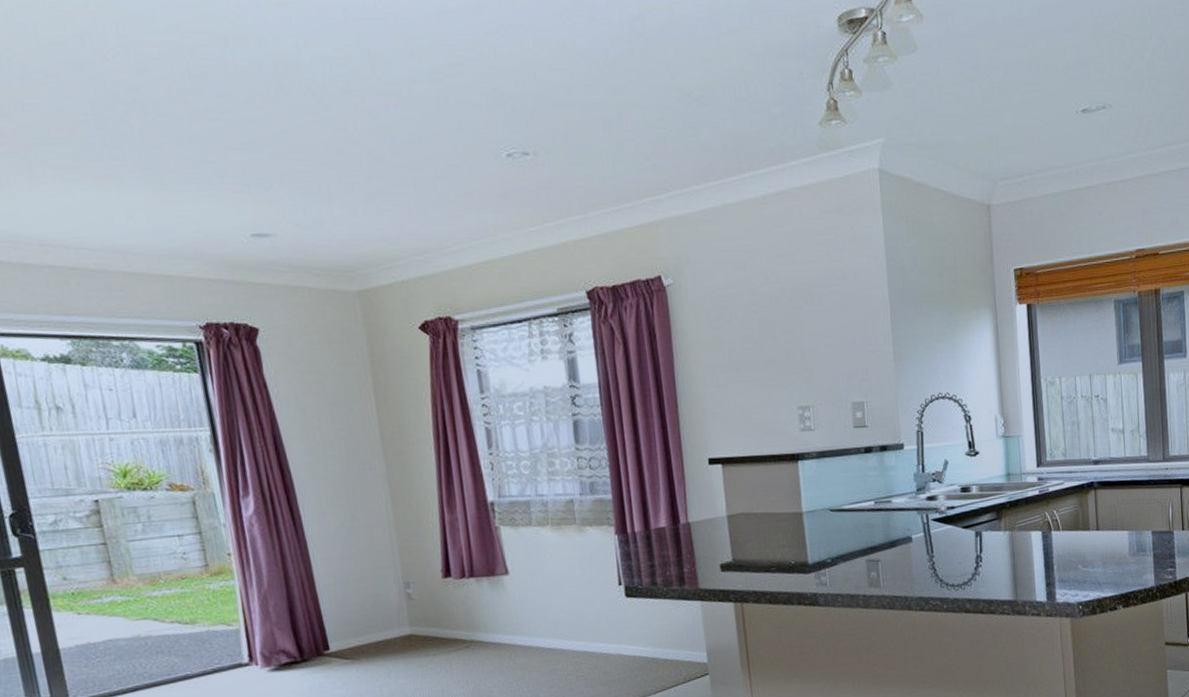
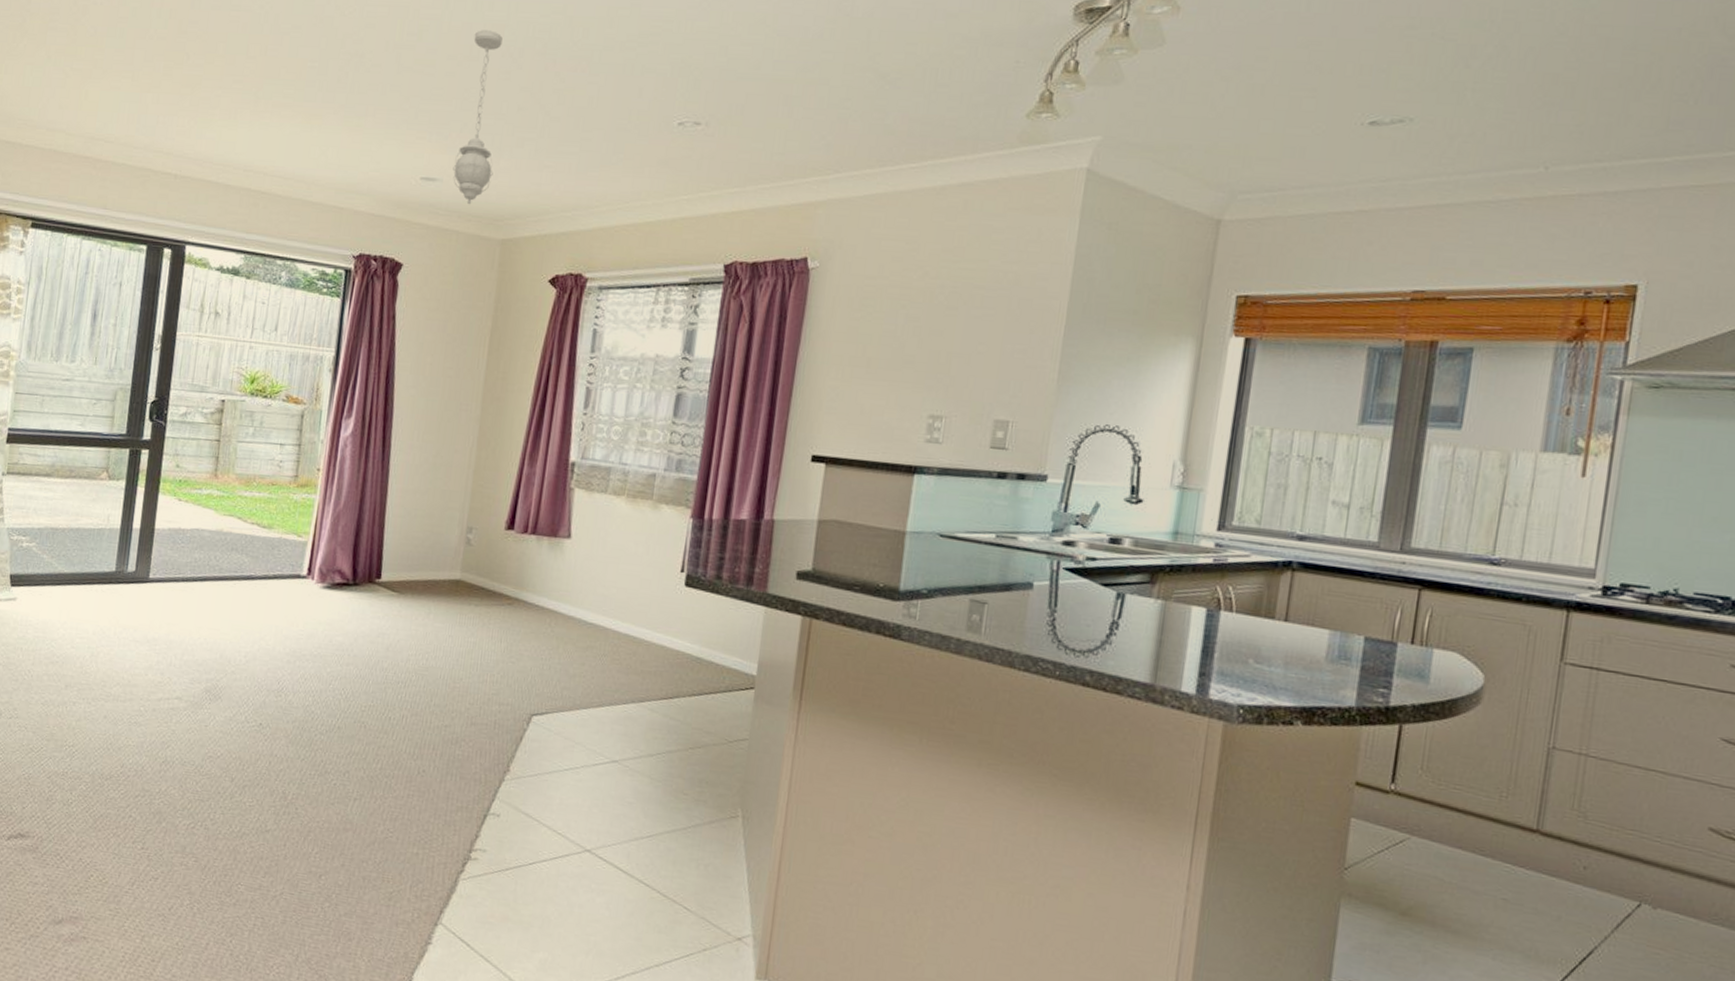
pendant light: none [266,68,330,259] -> present [453,30,503,205]

